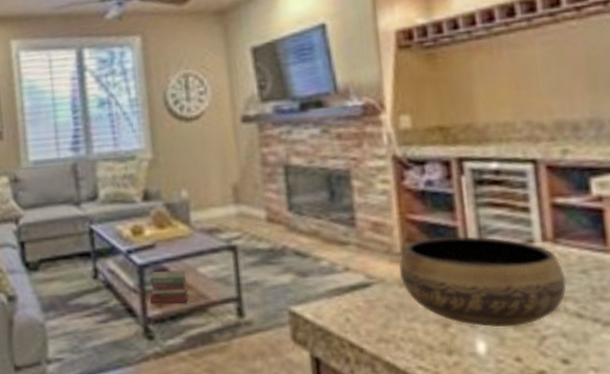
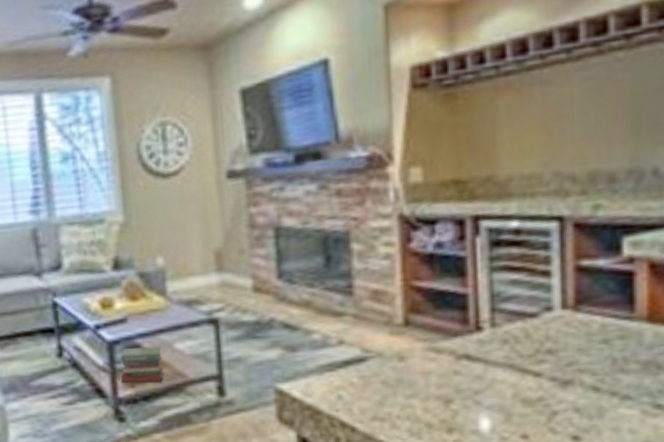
bowl: present [399,235,567,327] -> none [399,303,585,403]

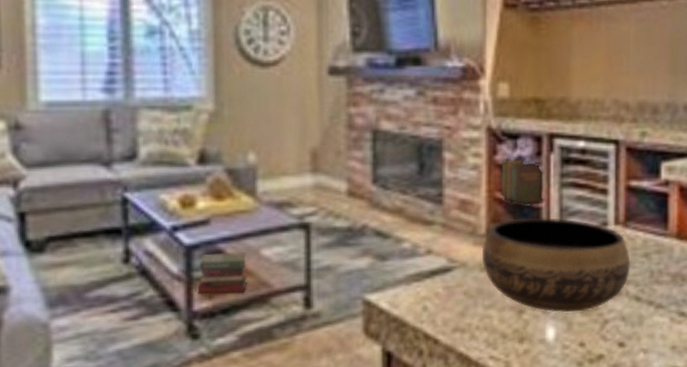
bowl: none [399,303,585,403] -> present [481,217,630,312]
books: none [417,244,471,292] -> present [501,159,545,205]

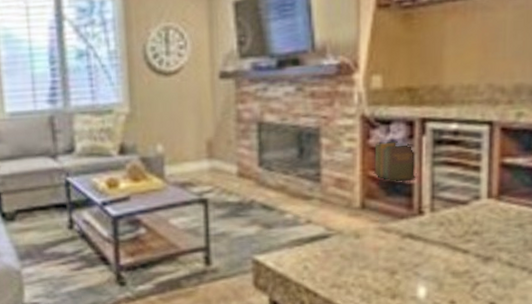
books: present [198,252,247,295] -> none [123,221,160,253]
bowl: present [481,217,630,312] -> none [356,192,503,274]

